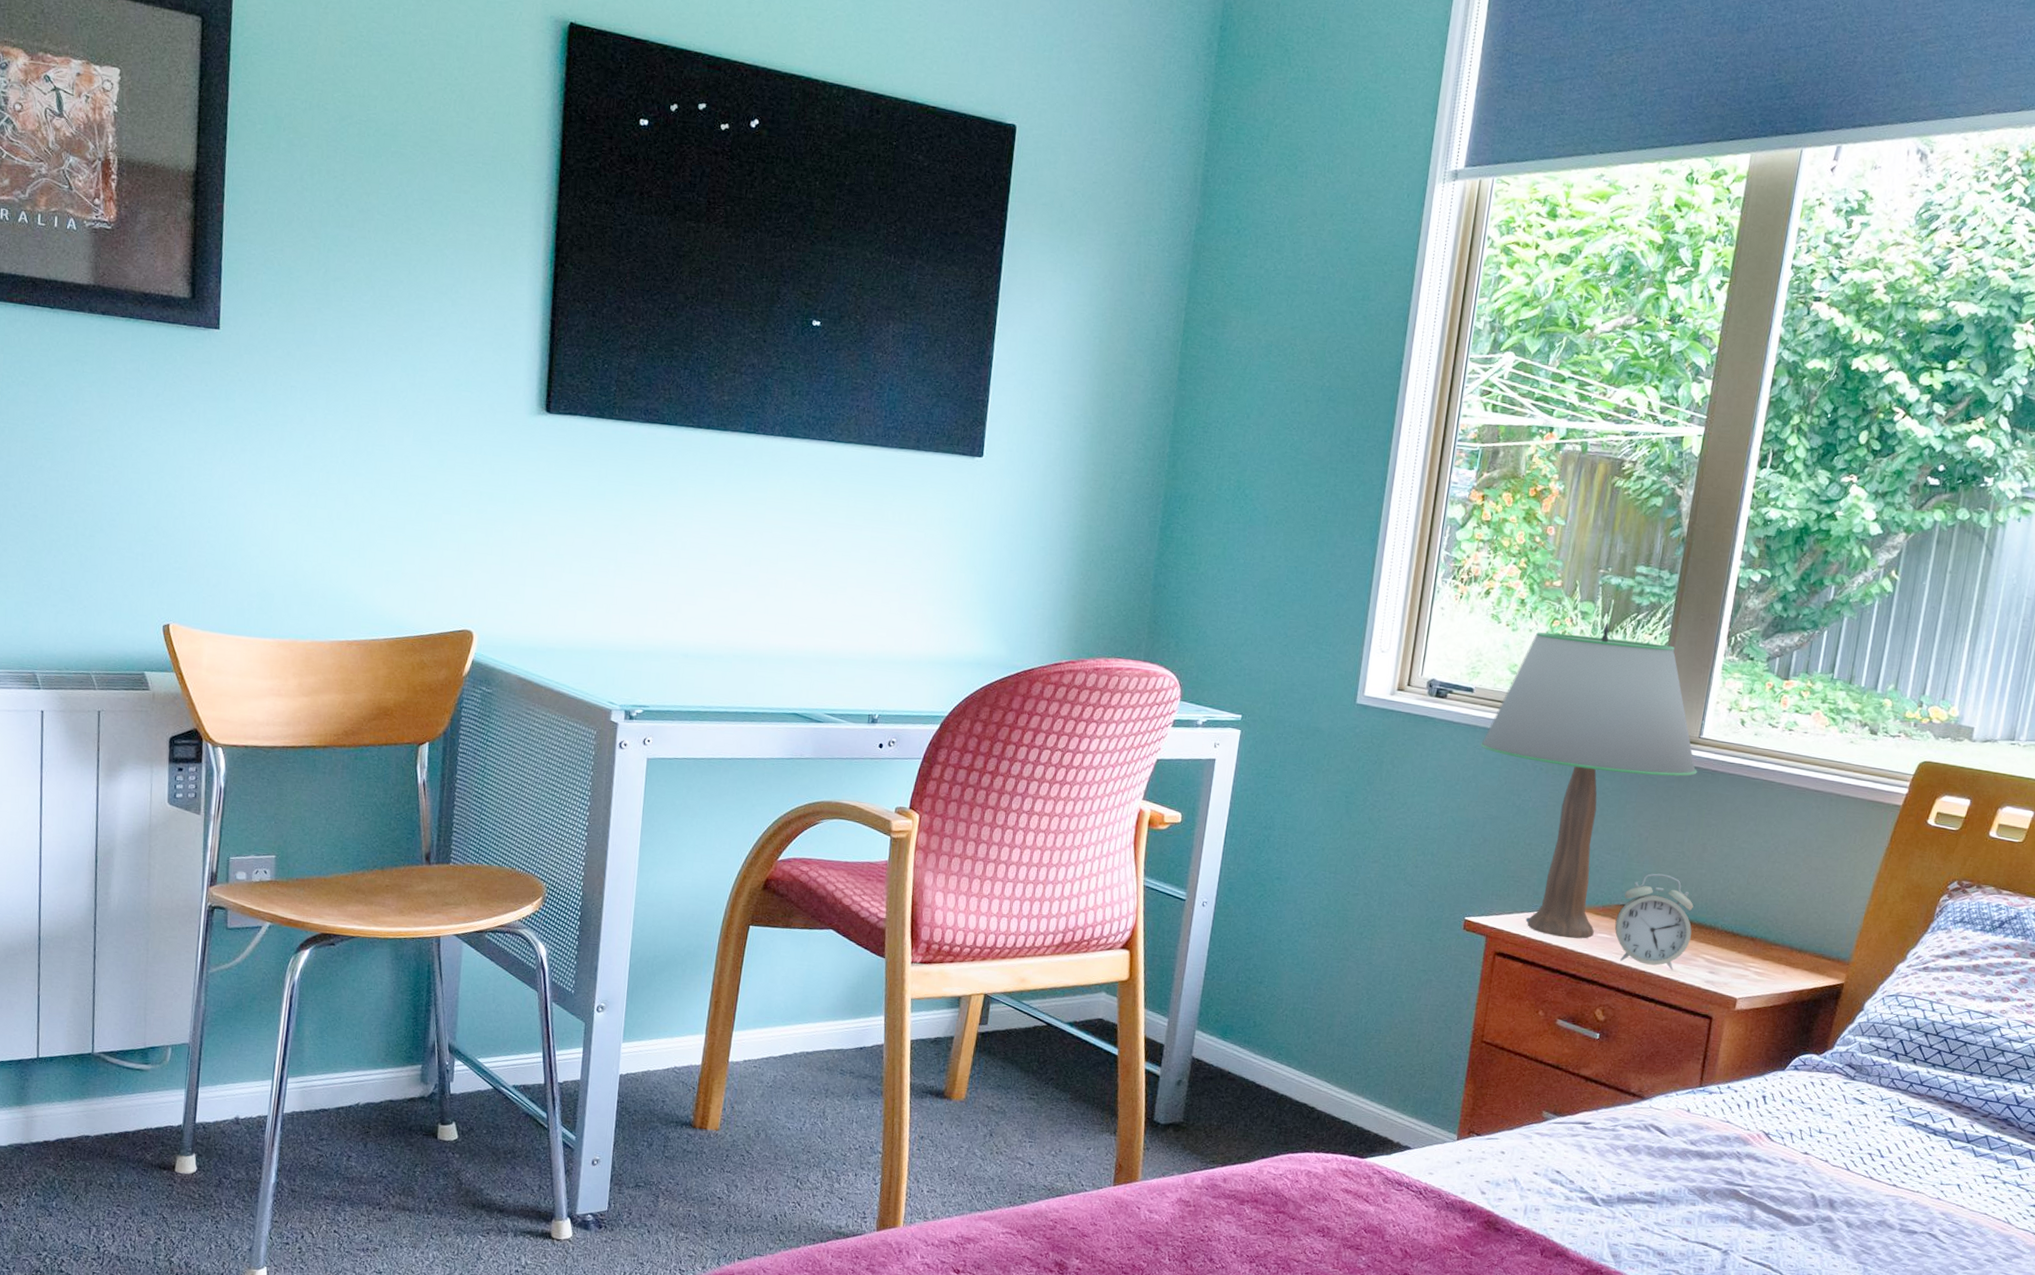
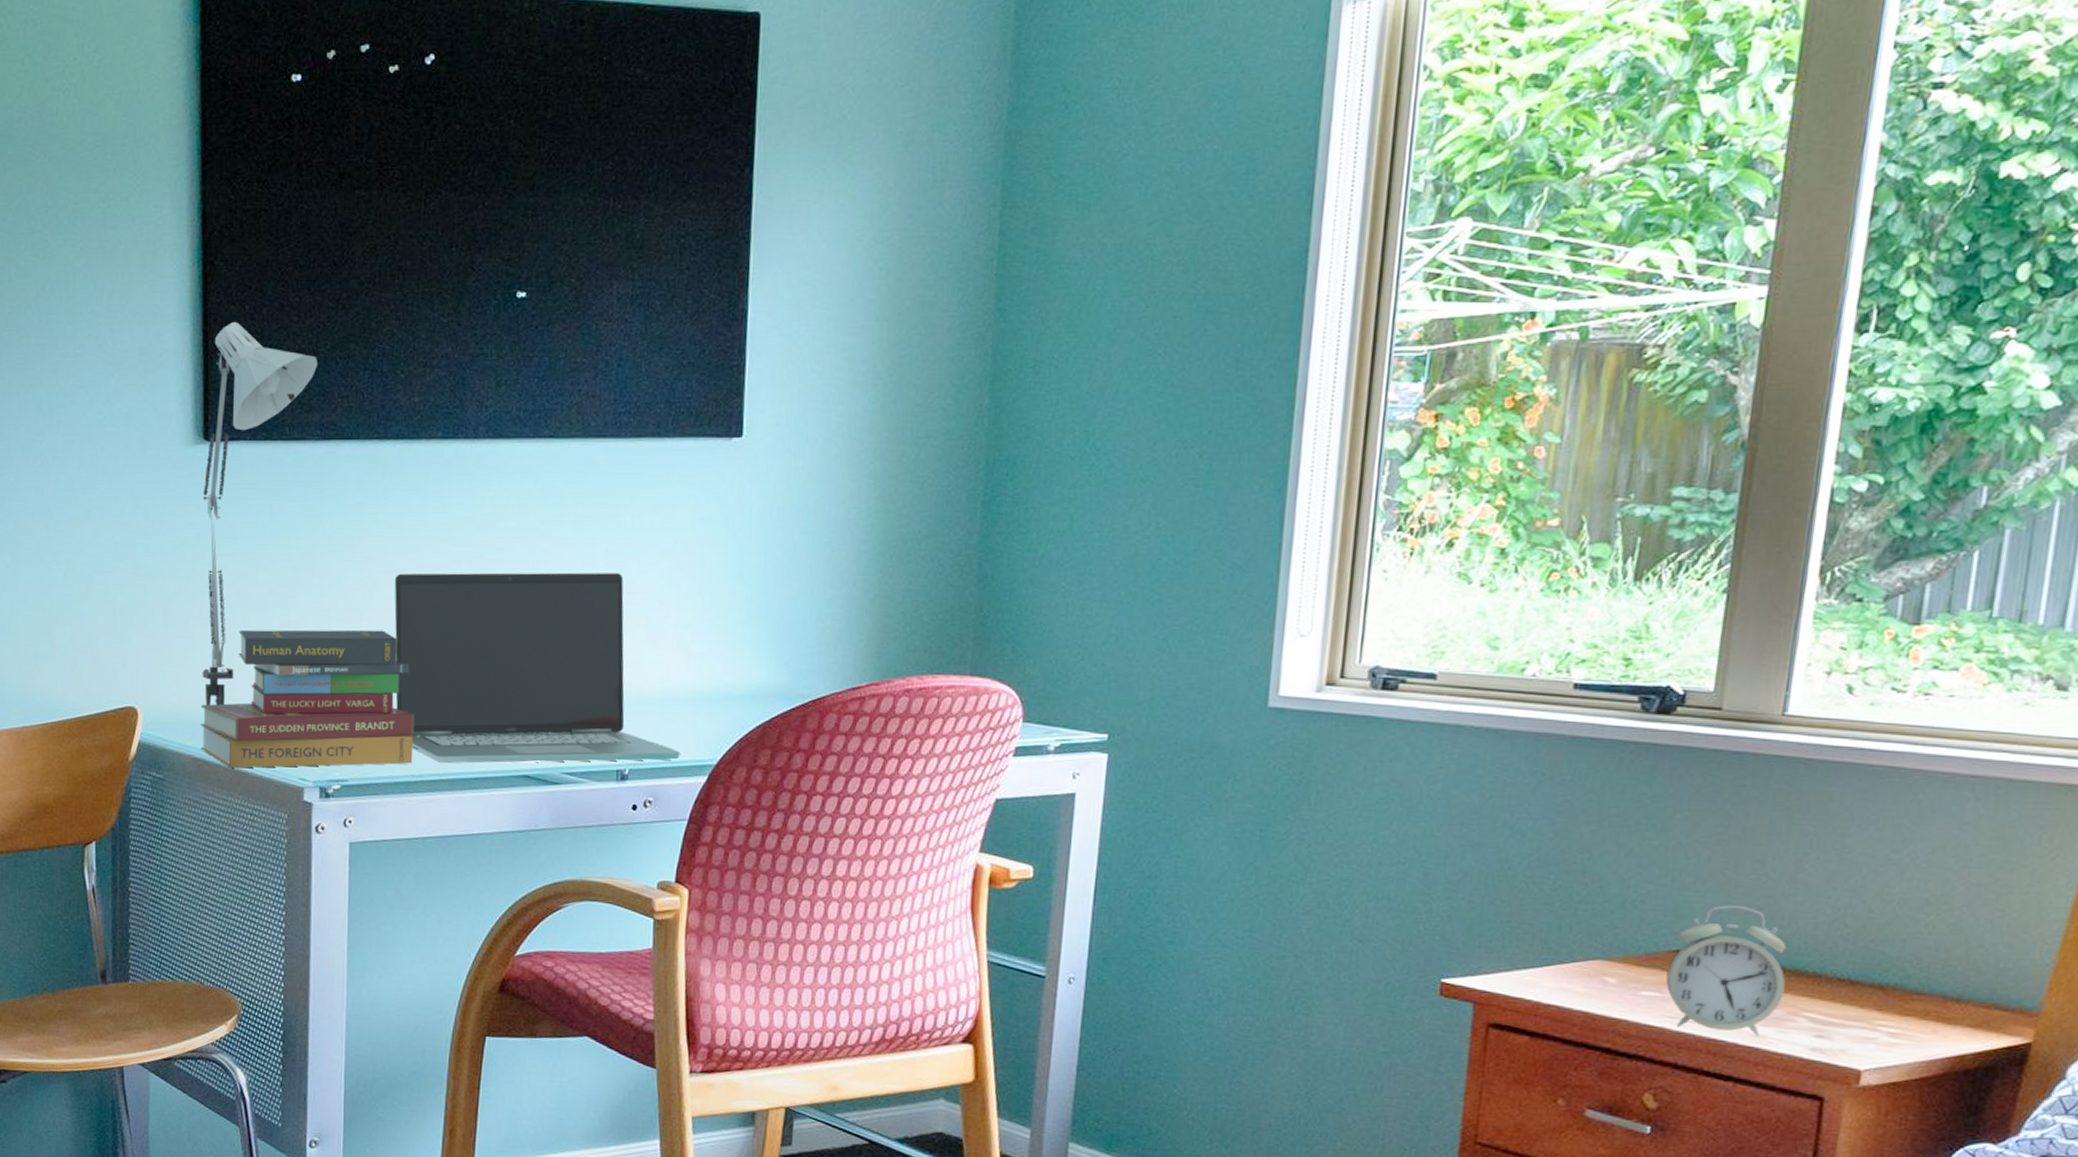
books: none [525,574,708,697] -> present [200,629,415,768]
desk lamp: none [531,316,647,636] -> present [202,322,318,706]
laptop: none [693,539,920,710] -> present [394,572,680,764]
table lamp: present [1480,622,1697,939] -> none [1450,568,1782,1000]

